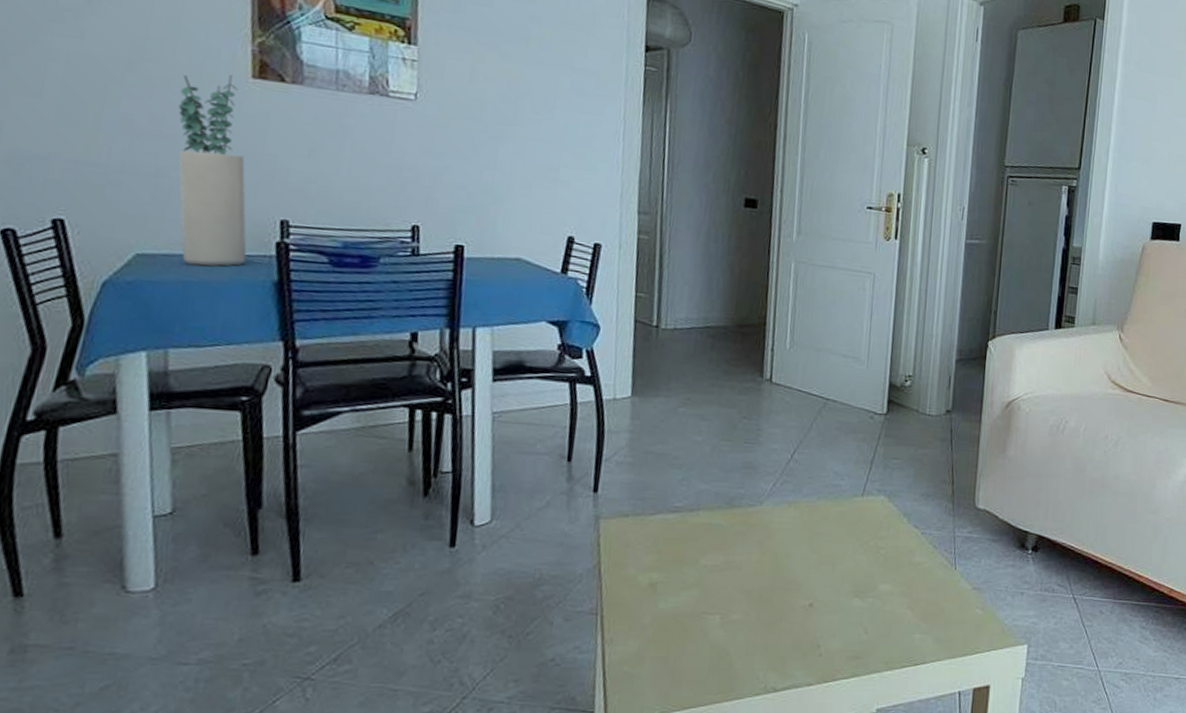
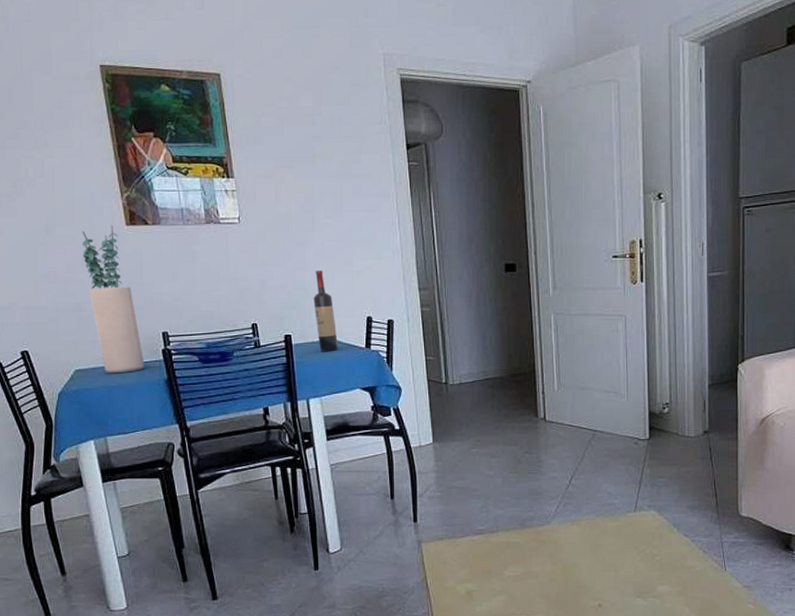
wine bottle: none [499,172,527,272] -> present [313,271,338,352]

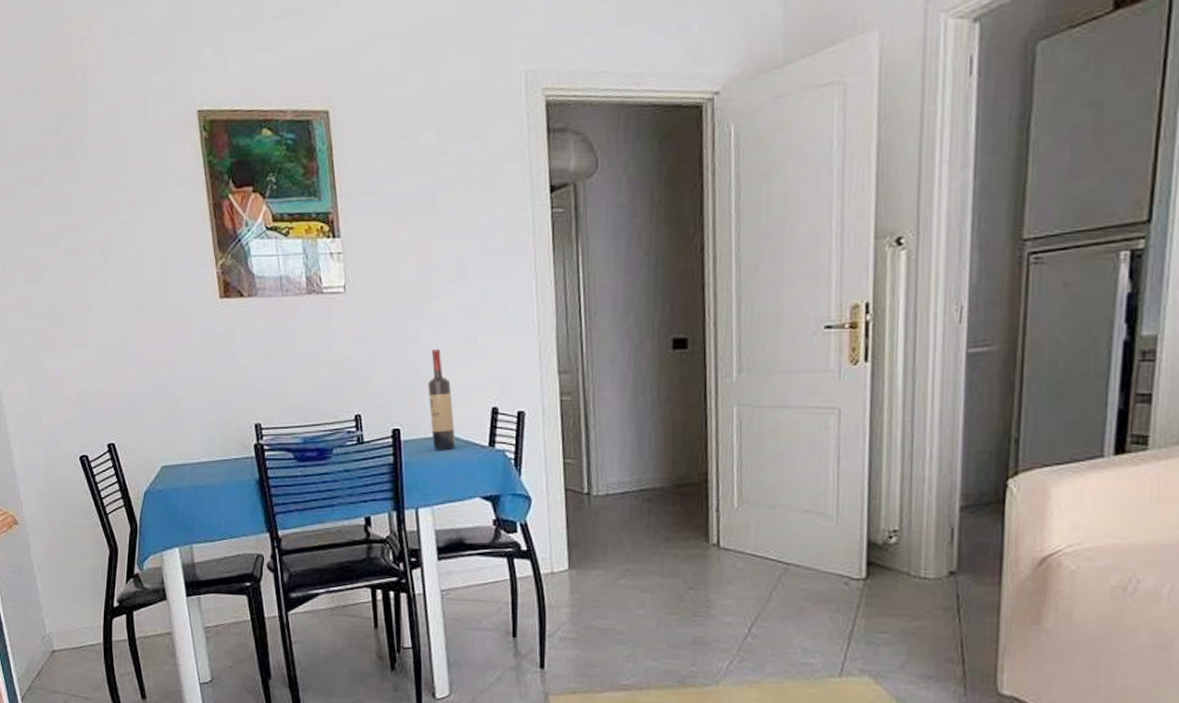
vase: present [82,225,145,374] -> none [173,298,235,472]

